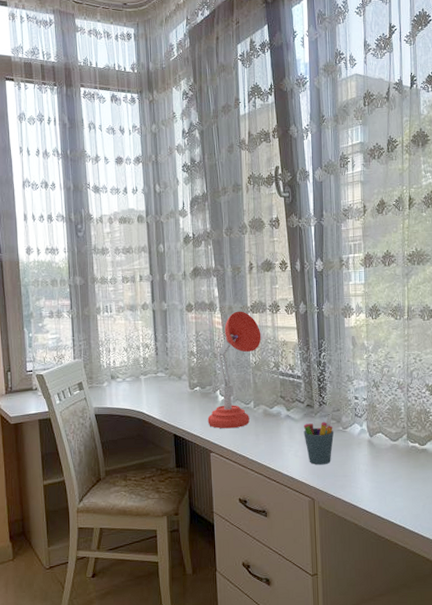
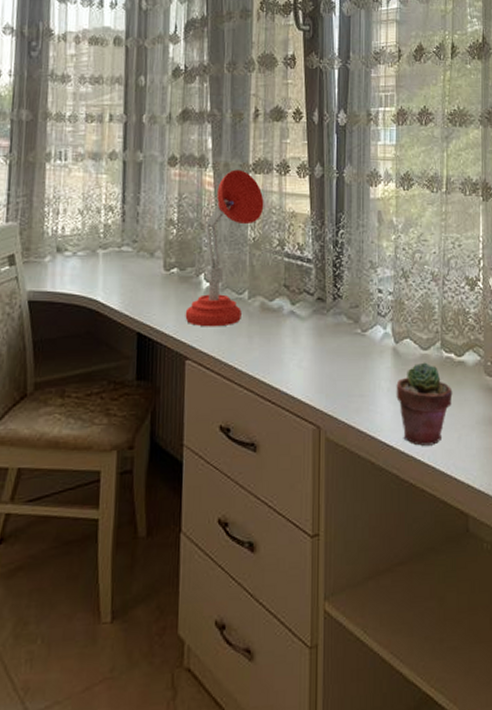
pen holder: present [303,413,334,465] -> none [311,310,351,380]
potted succulent: none [372,450,418,512] -> present [396,362,453,446]

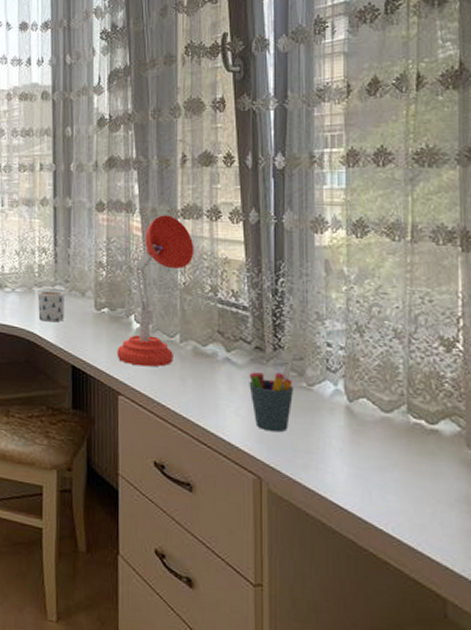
mug: none [102,252,132,287] -> present [38,290,64,322]
pen holder: none [311,310,351,380] -> present [249,361,295,433]
potted succulent: present [396,362,453,446] -> none [351,425,424,517]

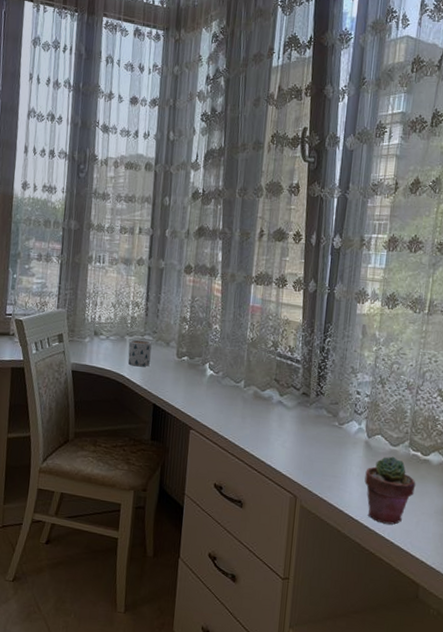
desk lamp: present [117,215,194,367] -> none [191,280,263,407]
pen holder: present [249,361,295,433] -> none [294,405,330,461]
potted succulent: none [351,425,424,517] -> present [364,456,416,525]

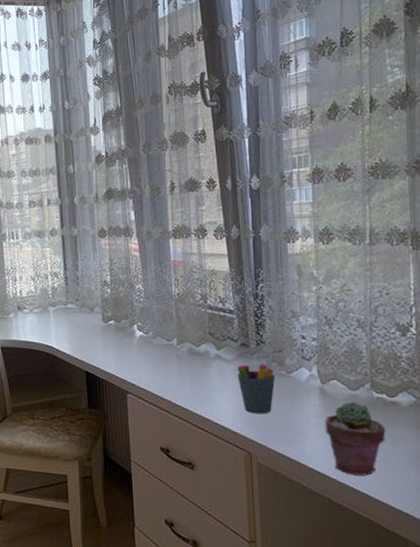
mug: present [128,339,152,367] -> none [53,309,77,336]
pen holder: none [294,405,330,461] -> present [237,354,276,414]

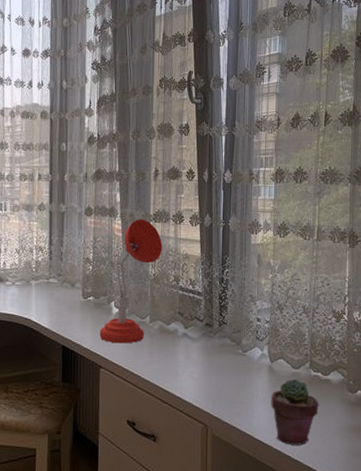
desk lamp: none [123,236,186,368] -> present [99,219,163,344]
pen holder: present [237,354,276,414] -> none [200,334,233,390]

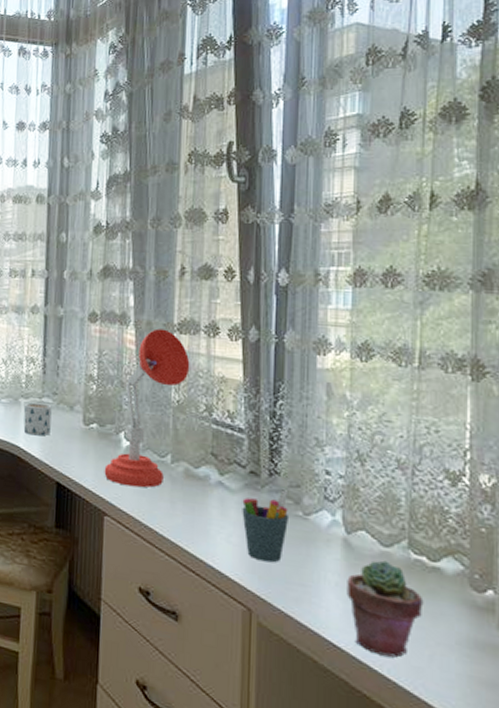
mug: none [35,283,57,310] -> present [23,402,52,436]
pen holder: none [200,334,233,390] -> present [242,488,290,563]

